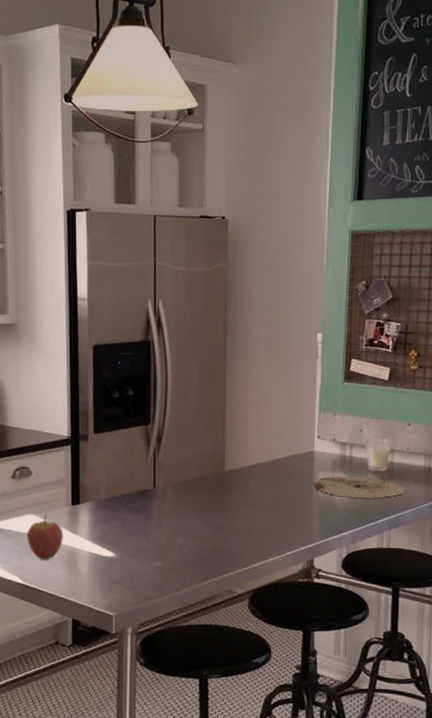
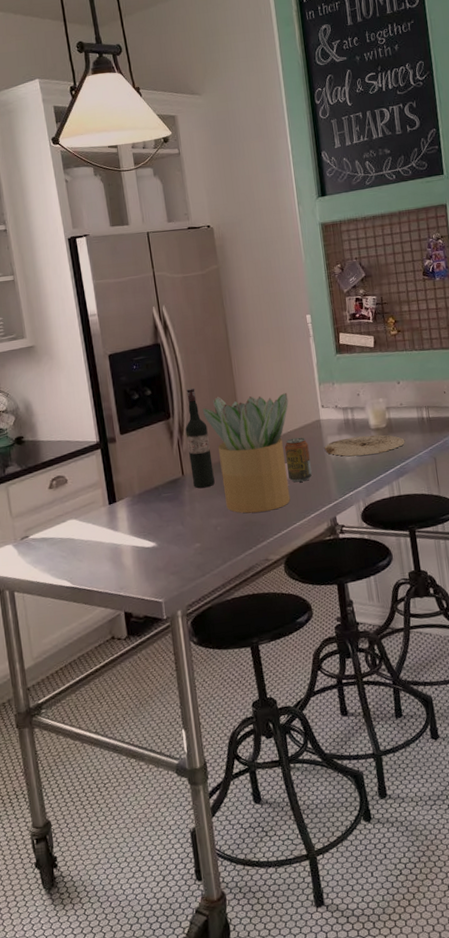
fruit: present [27,513,63,560] -> none [70,516,106,561]
wine bottle: none [163,395,189,505] -> present [185,387,215,489]
potted plant: none [185,408,282,541] -> present [202,393,291,514]
beverage can: none [268,466,296,516] -> present [284,437,312,483]

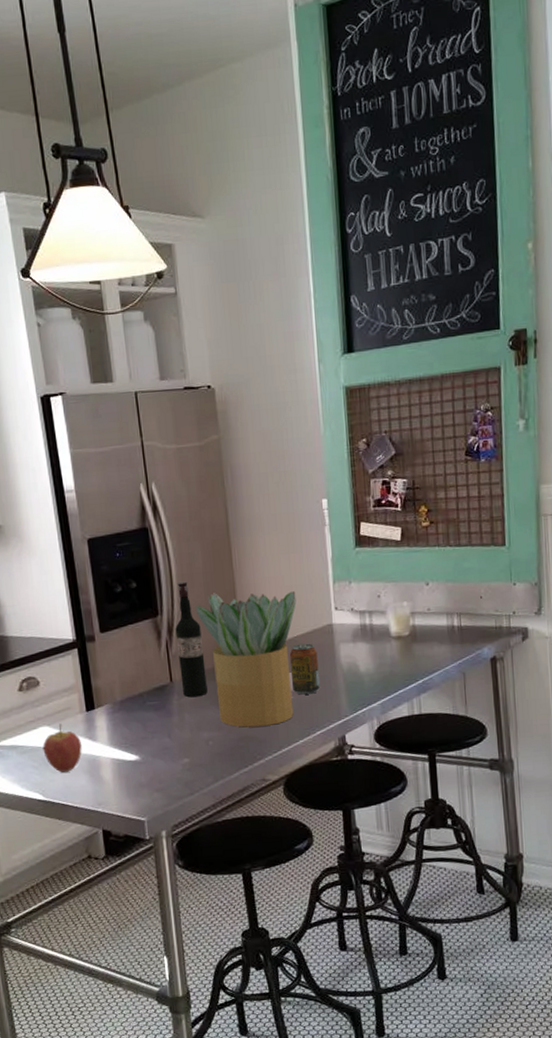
fruit: none [70,516,106,561] -> present [42,723,82,773]
plate: present [324,435,405,457] -> none [335,643,431,668]

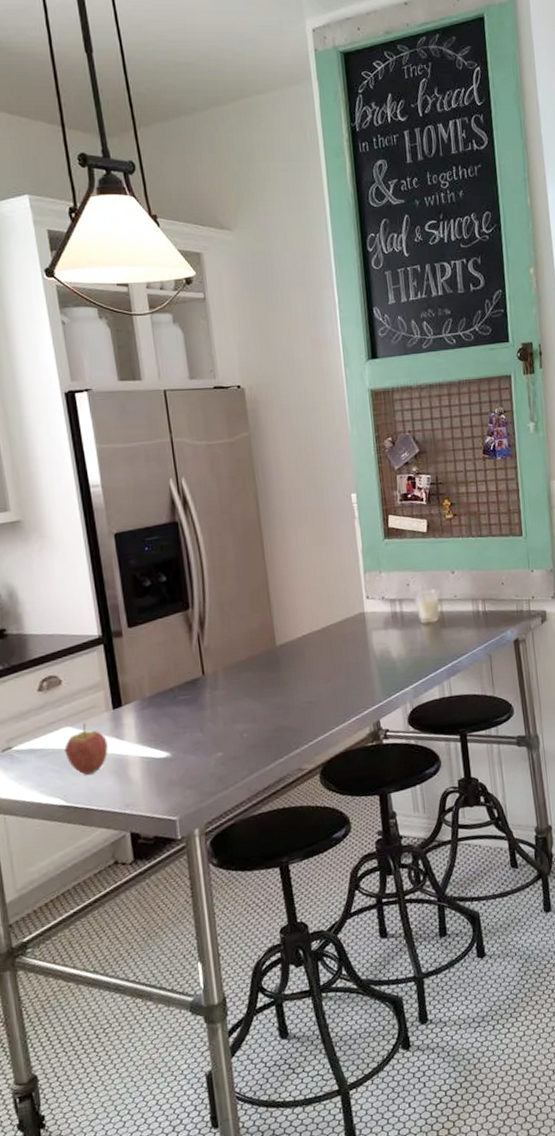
wine bottle: present [175,581,208,698] -> none [207,574,241,690]
potted plant: present [195,591,297,728] -> none [227,582,329,718]
beverage can: present [289,643,320,695] -> none [322,631,354,683]

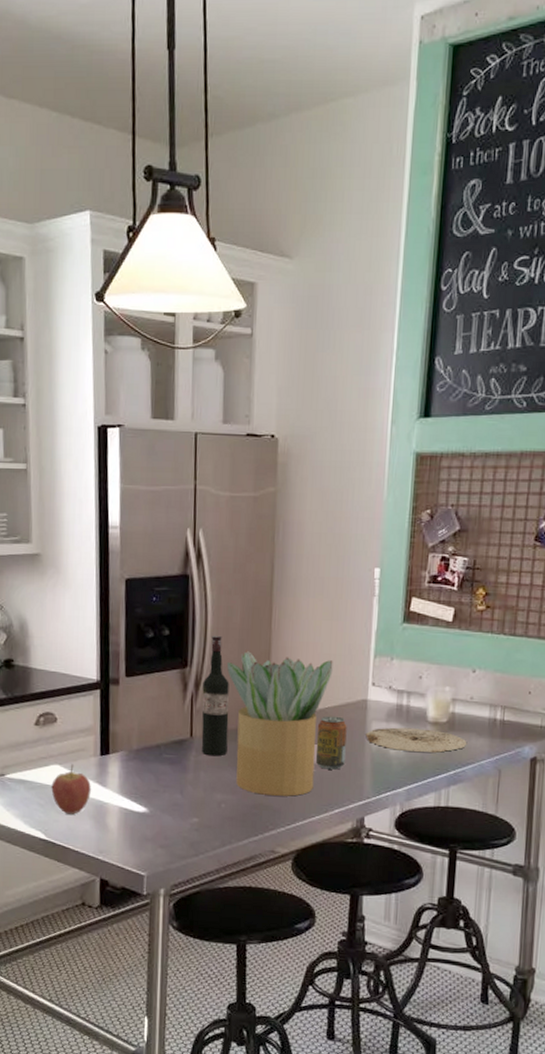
wine bottle: none [207,574,241,690] -> present [201,635,229,757]
potted plant: none [227,582,329,718] -> present [226,650,333,796]
beverage can: none [322,631,354,683] -> present [316,716,347,770]
plate: none [368,629,459,654] -> present [366,727,467,753]

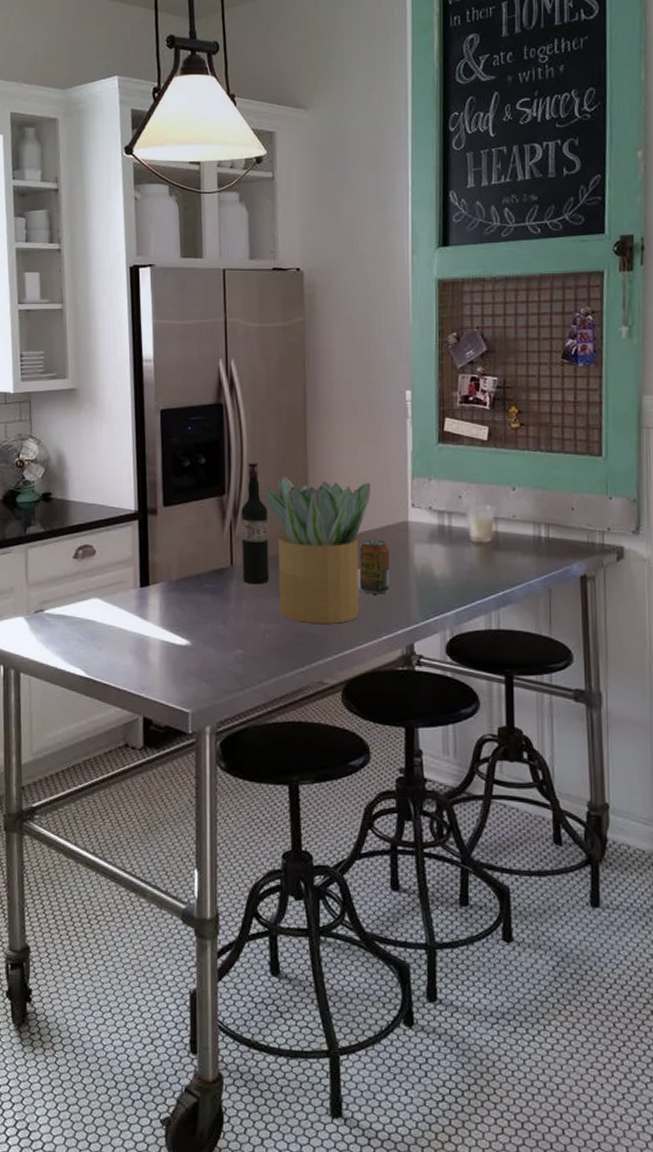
fruit: present [51,764,91,815] -> none [91,597,131,650]
plate: present [366,727,467,753] -> none [409,548,514,574]

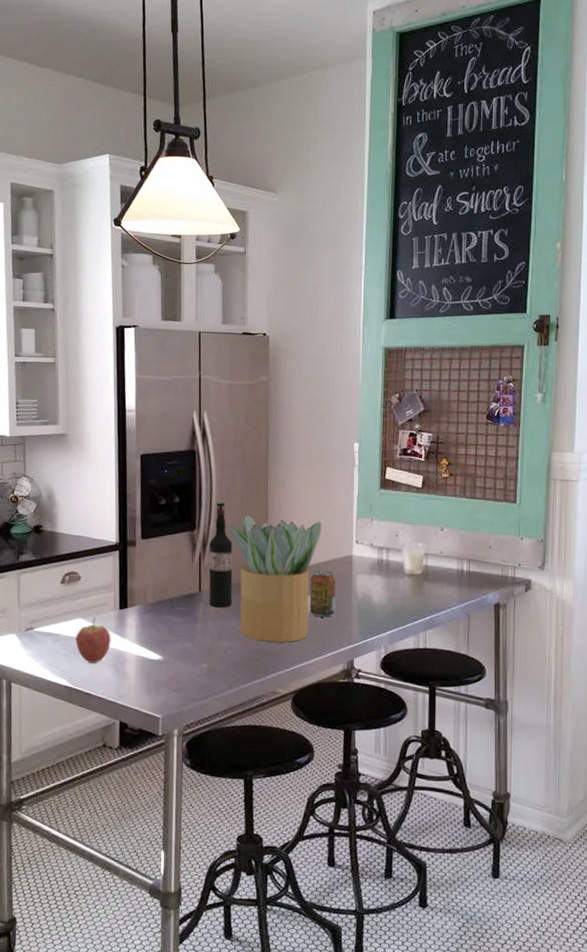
fruit: none [91,597,131,650] -> present [75,617,111,663]

